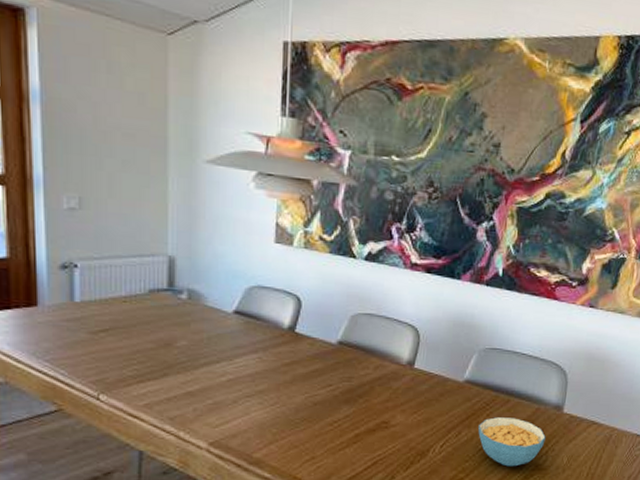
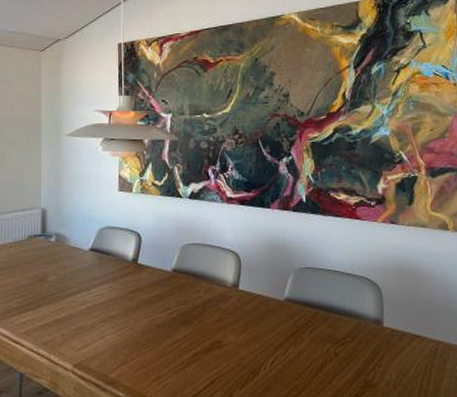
cereal bowl: present [478,417,546,467] -> none [304,333,371,384]

